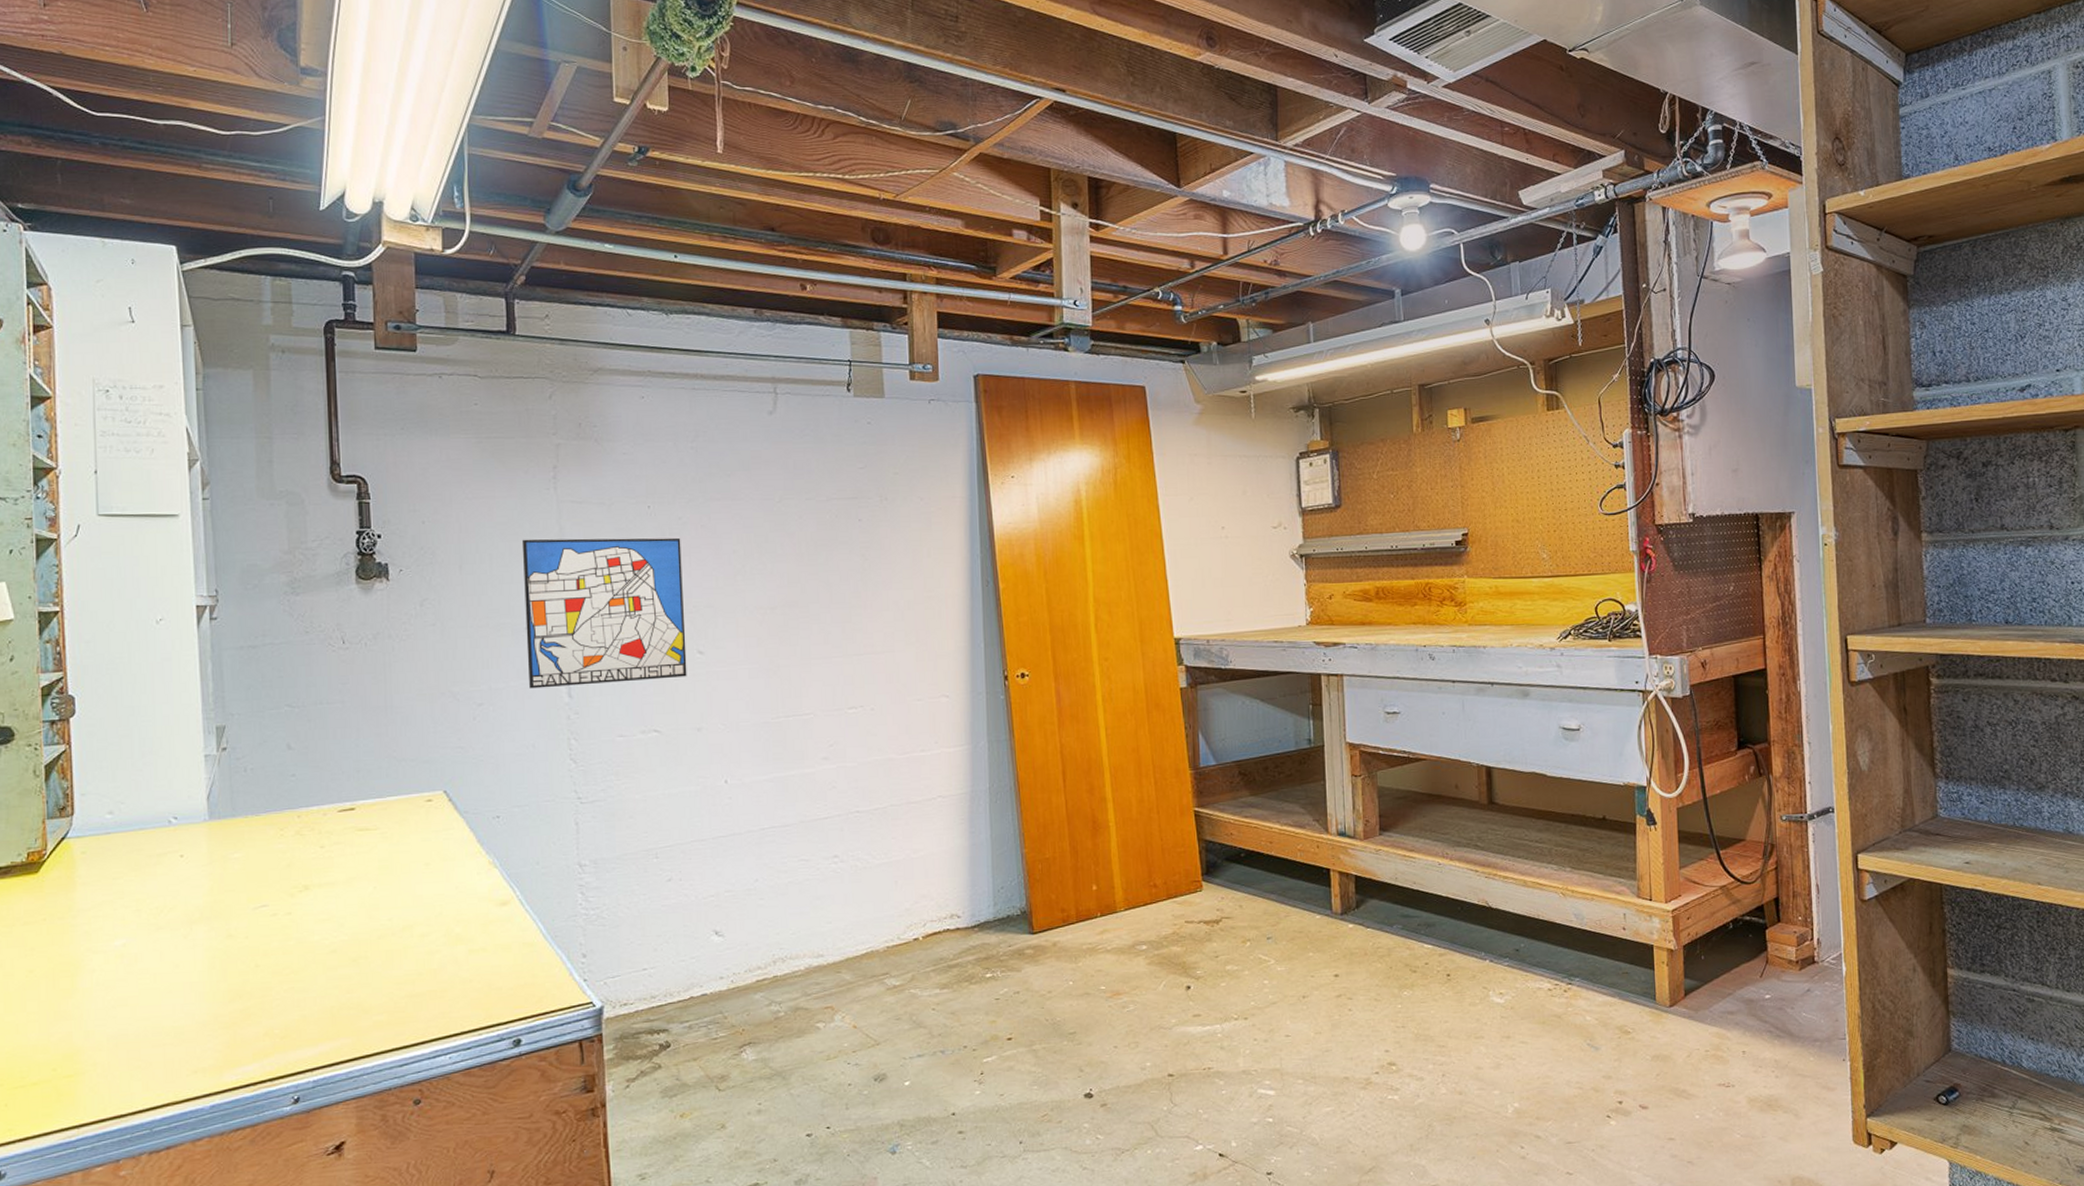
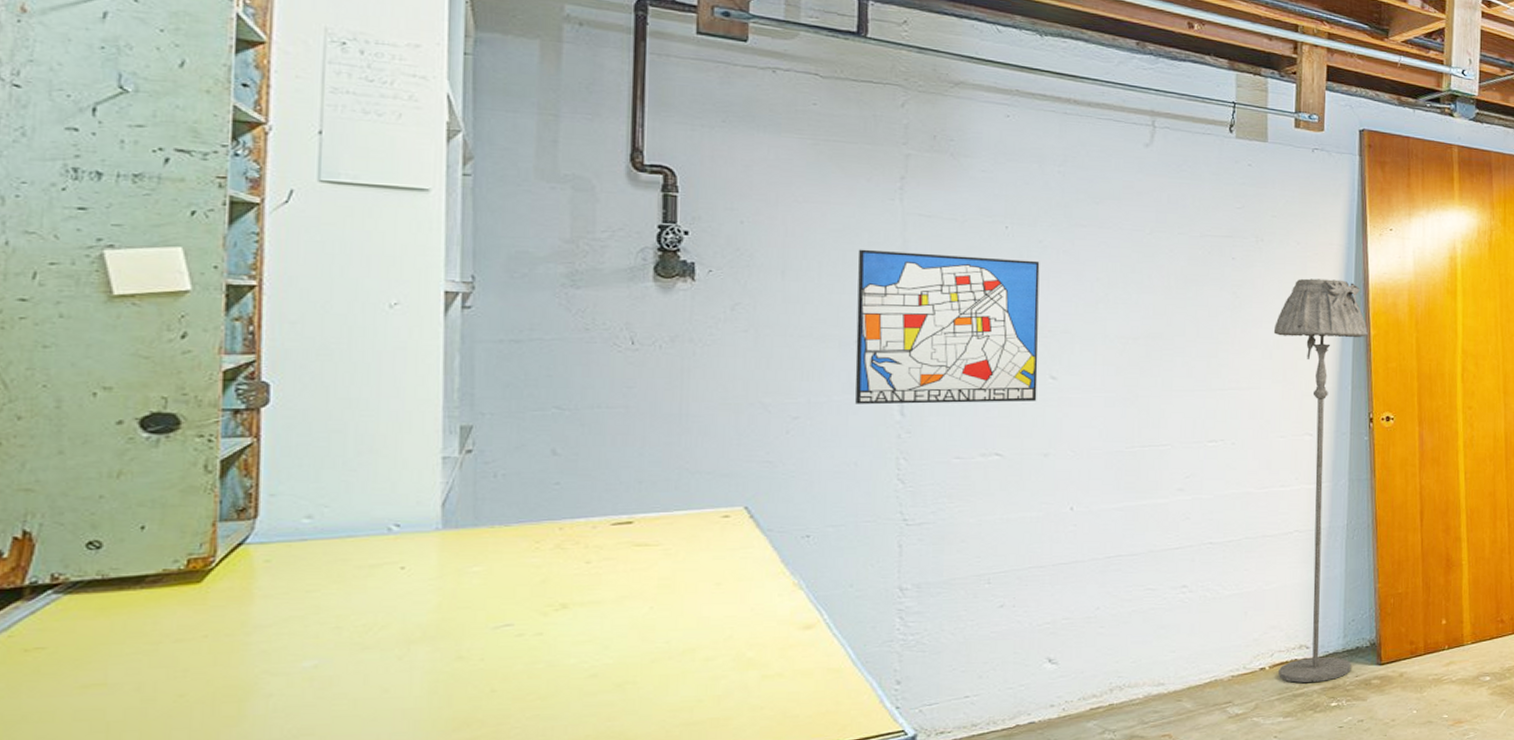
floor lamp: none [903,533,1004,954] -> present [1273,278,1368,684]

